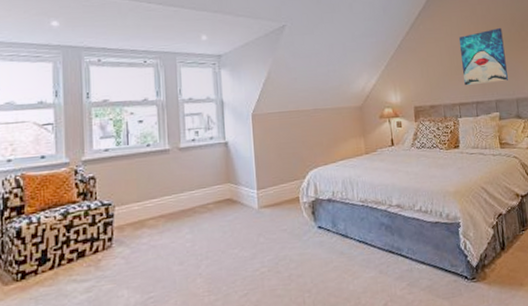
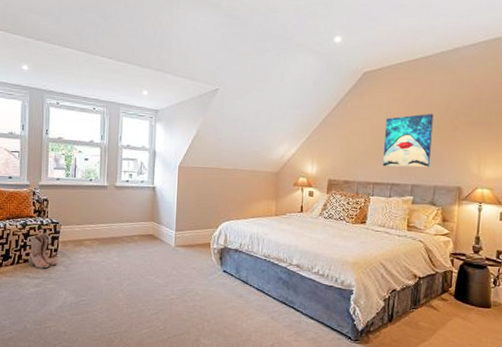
boots: none [74,219,112,268] -> present [29,232,57,269]

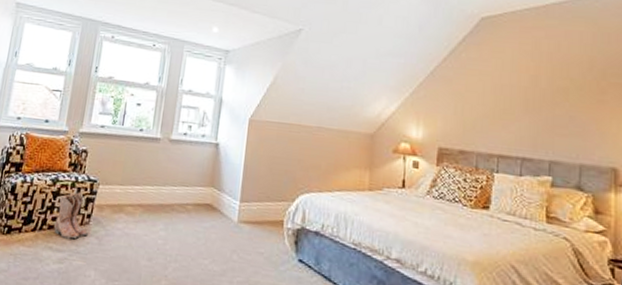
wall art: present [383,114,434,168] -> none [510,71,573,140]

